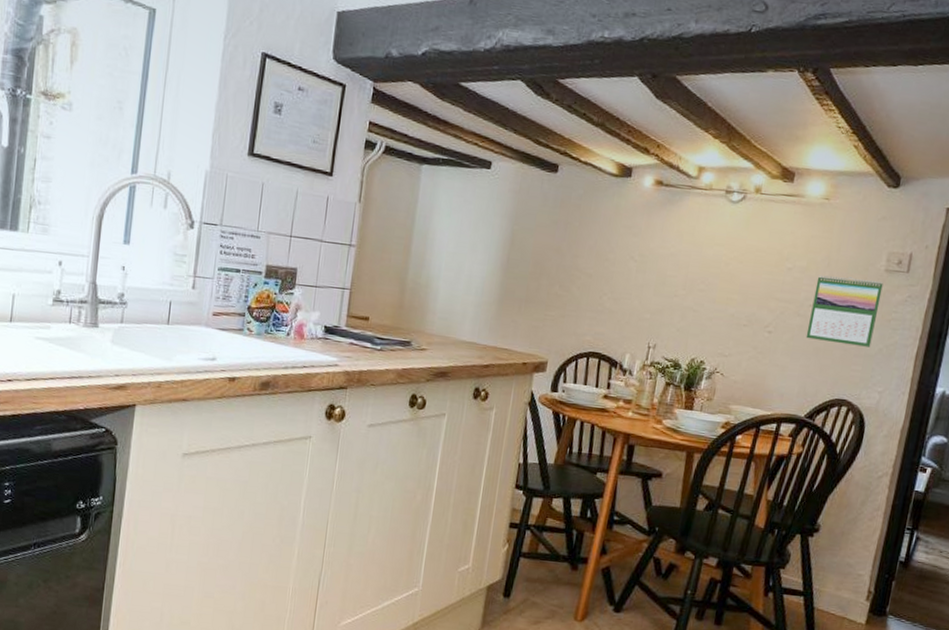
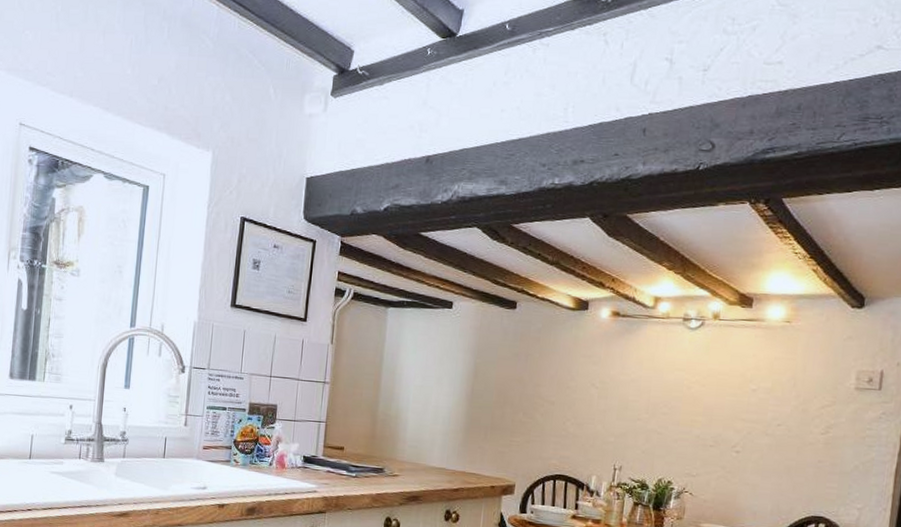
calendar: present [806,275,884,347] -> none [776,395,854,465]

